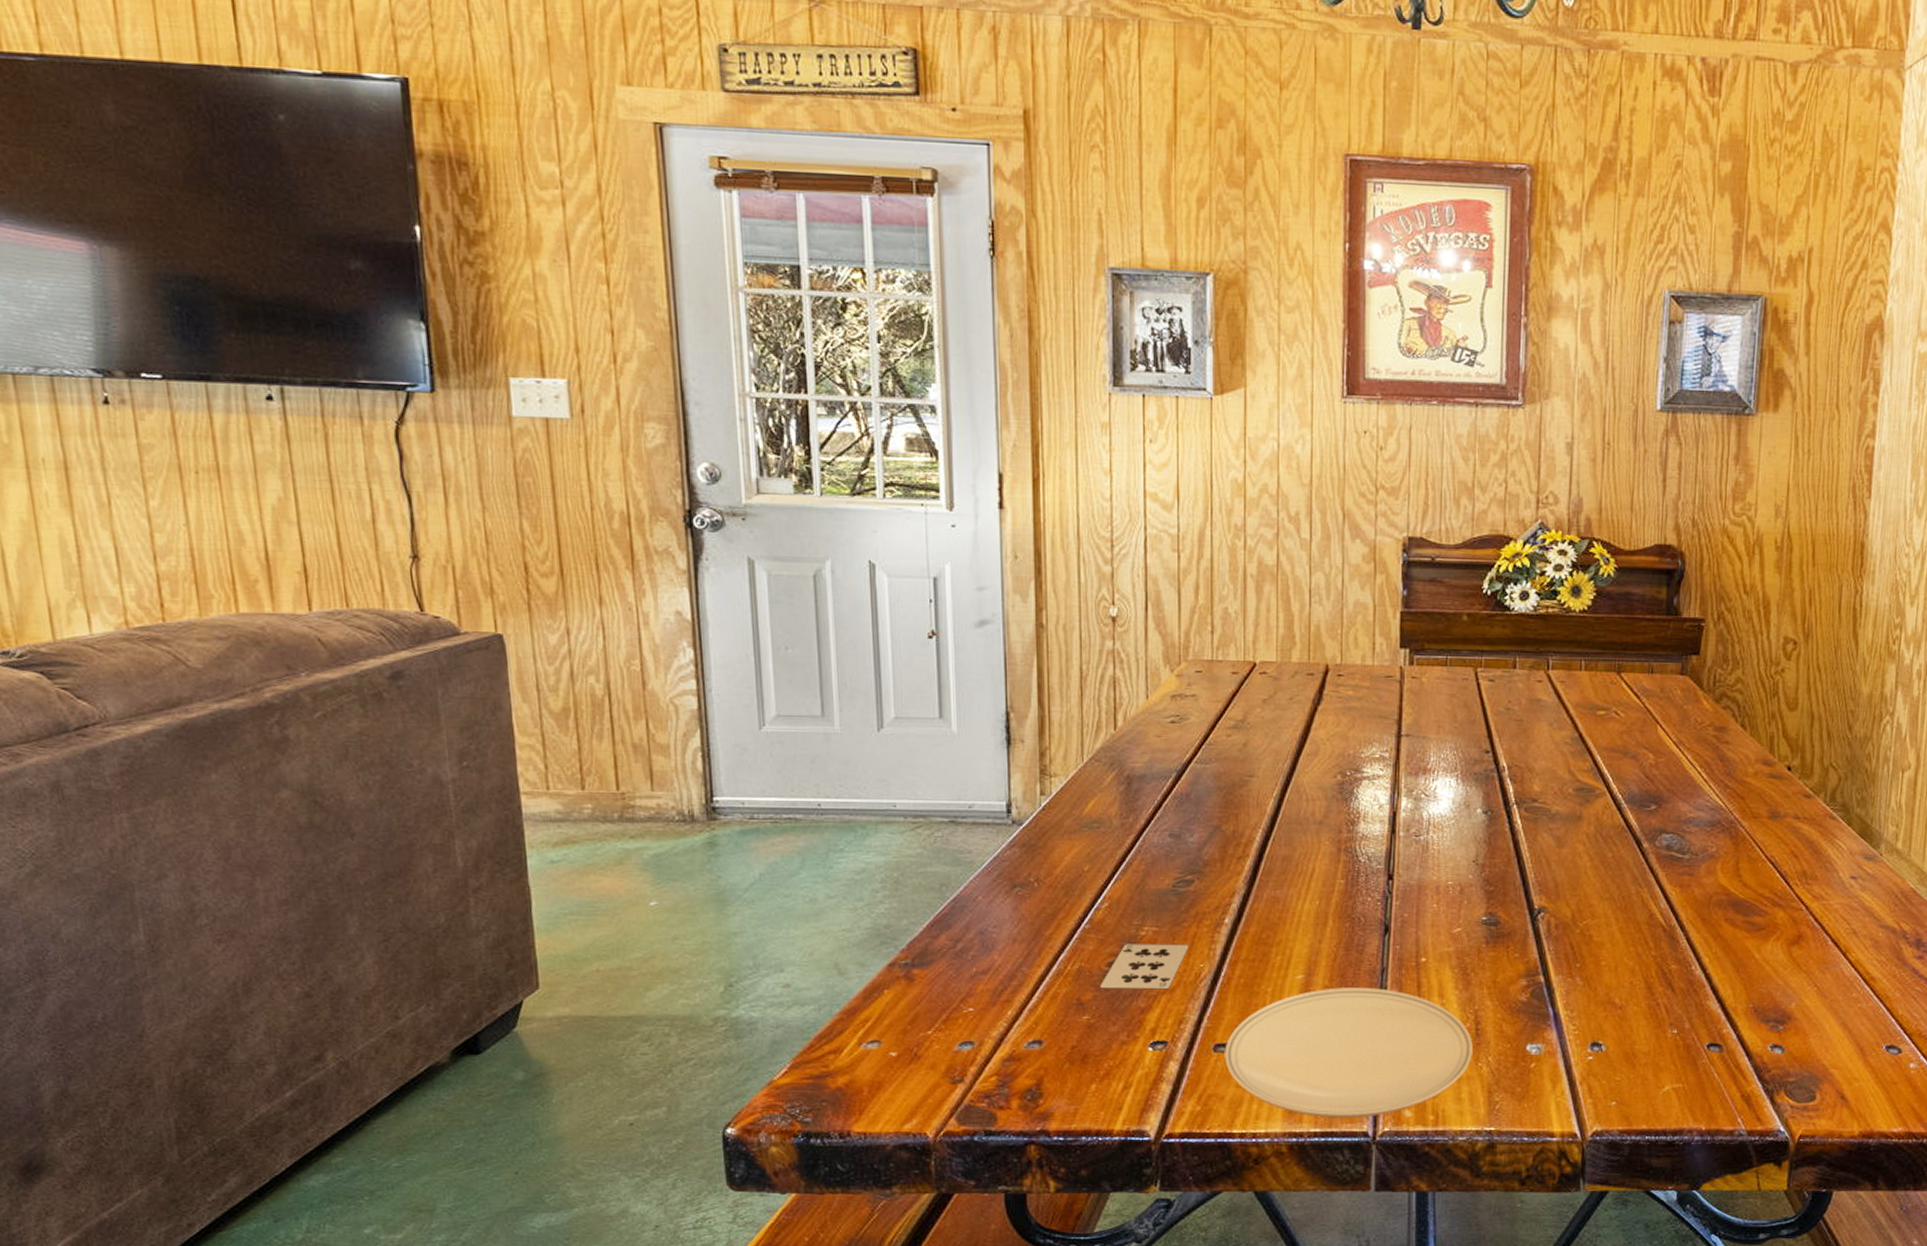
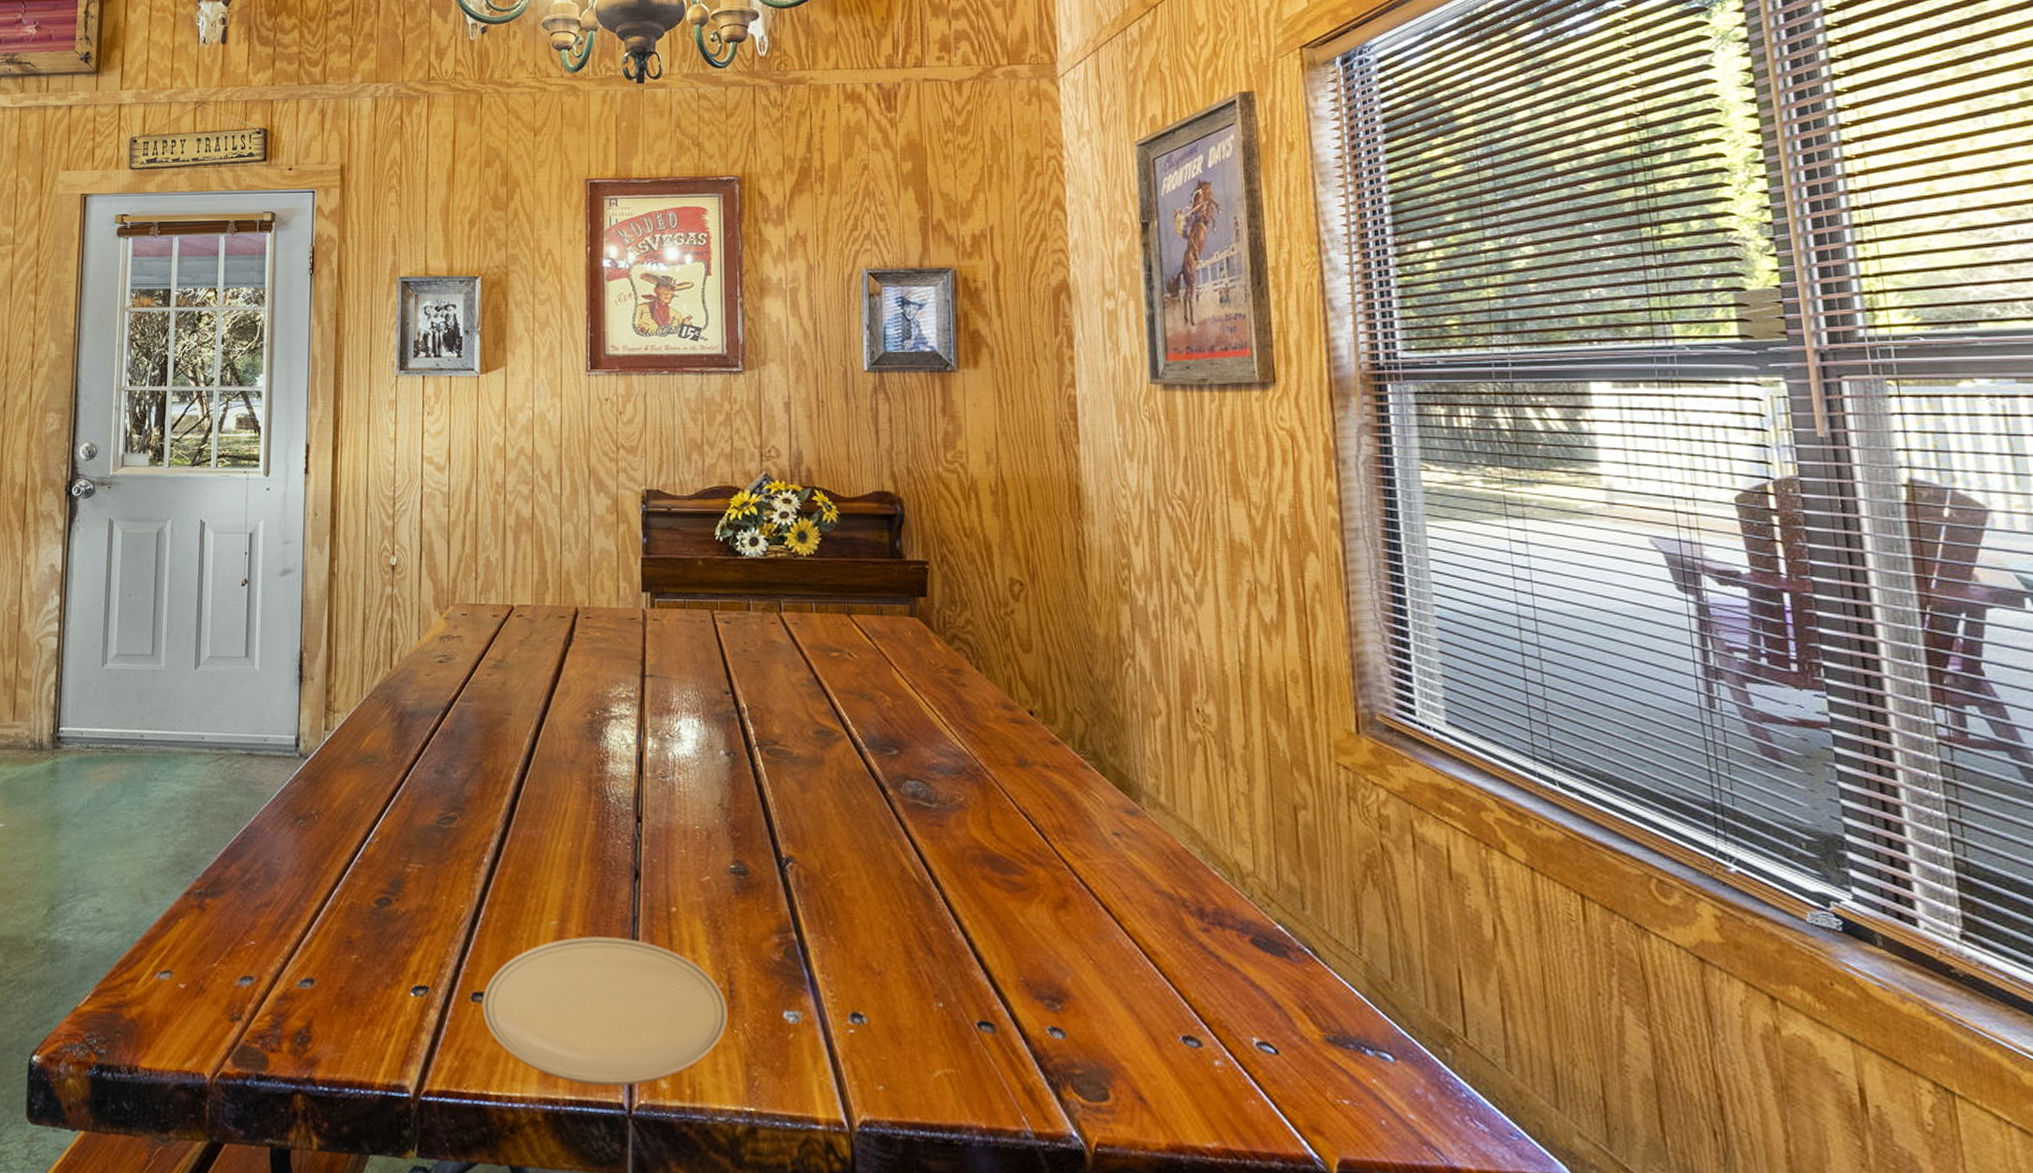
playing card: present [1100,944,1189,990] -> none [368,880,451,931]

